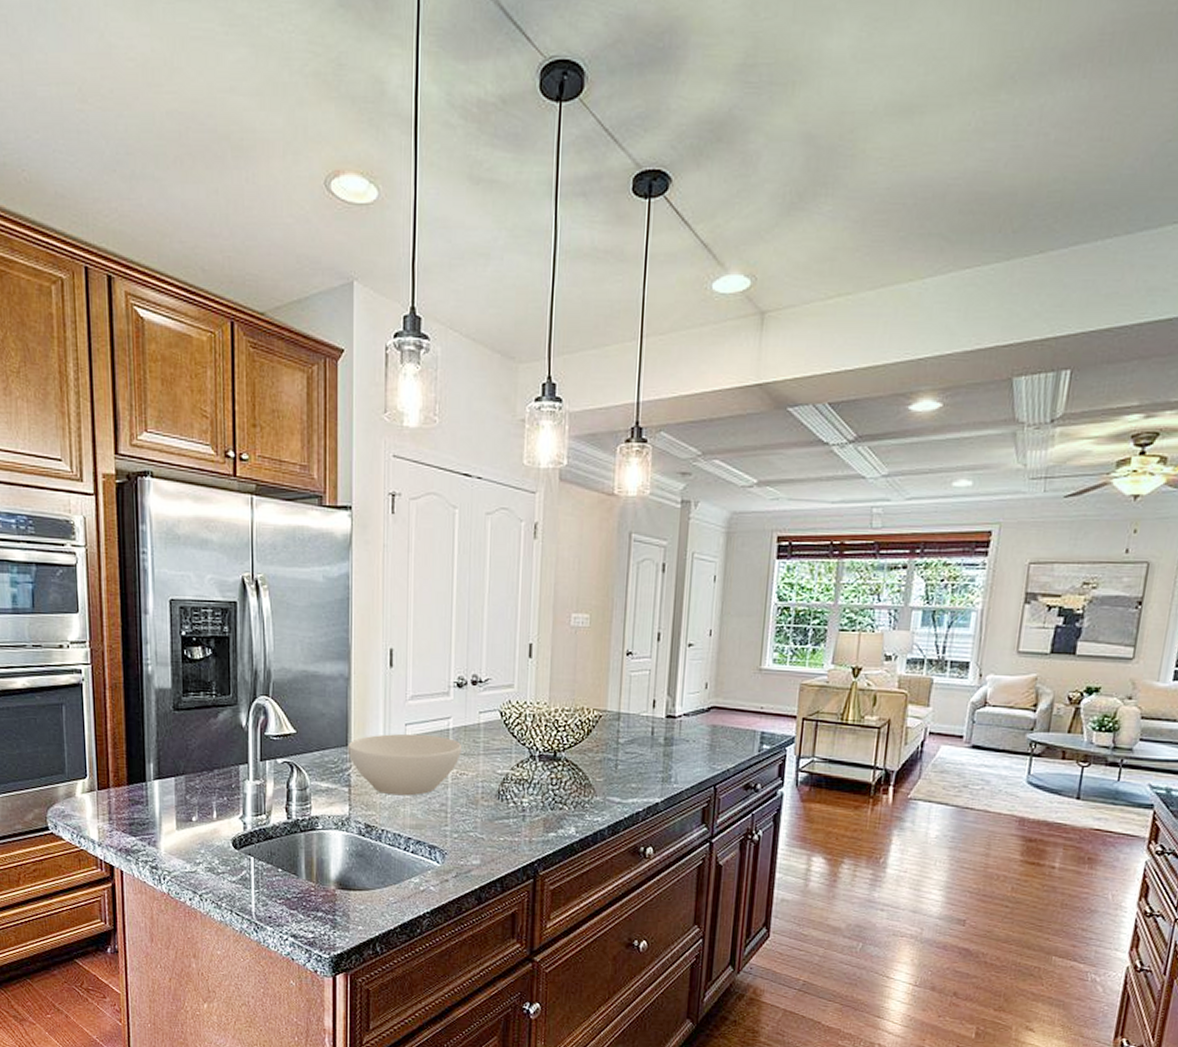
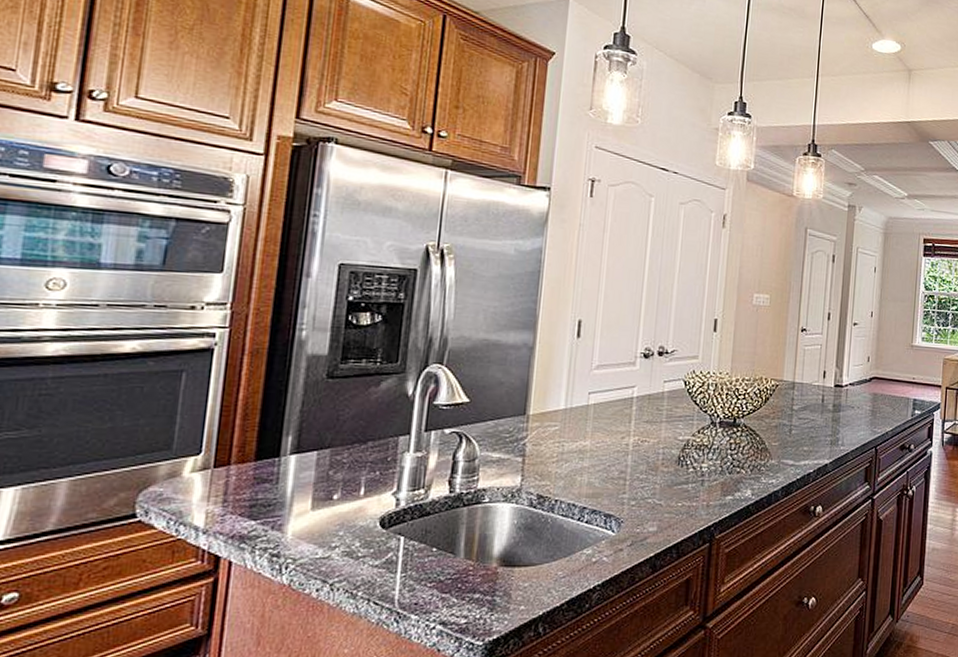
bowl: present [347,733,463,796] -> none [525,402,646,465]

